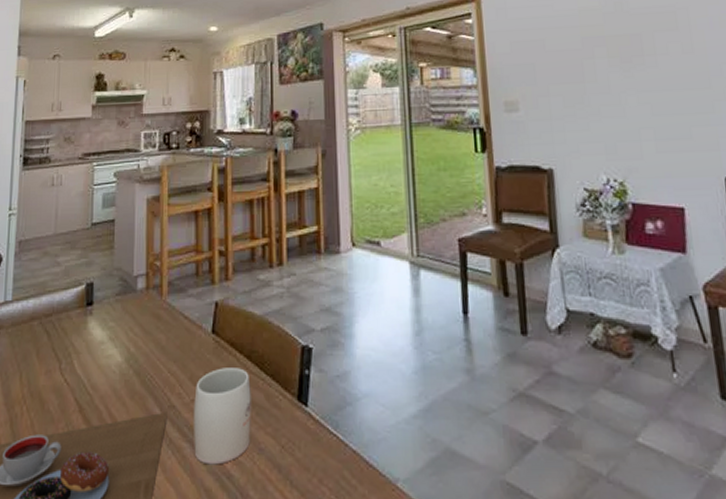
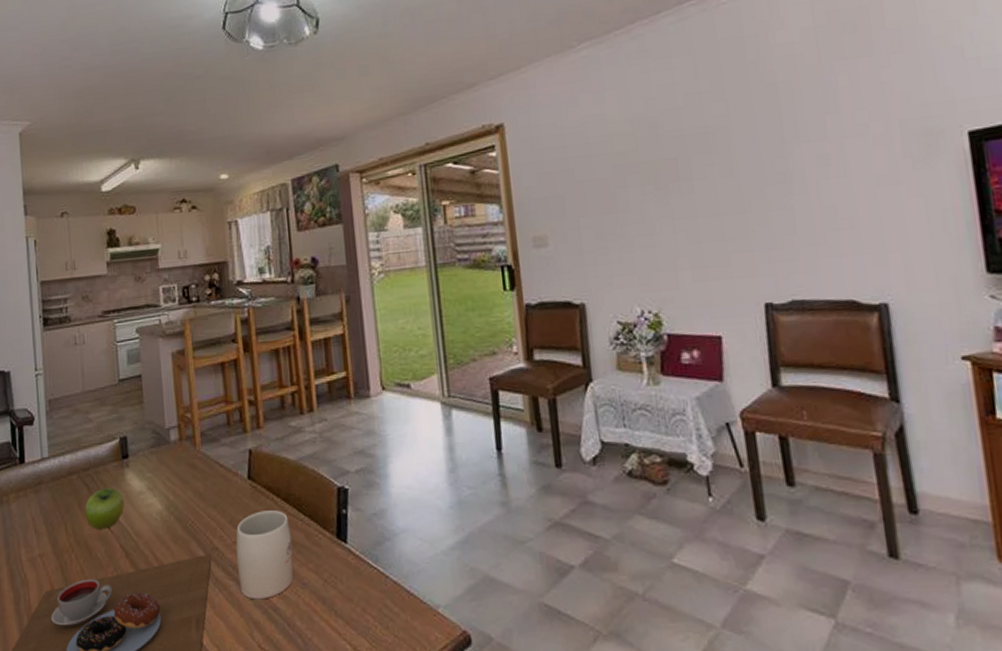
fruit: none [41,336,84,380] -> present [84,488,125,529]

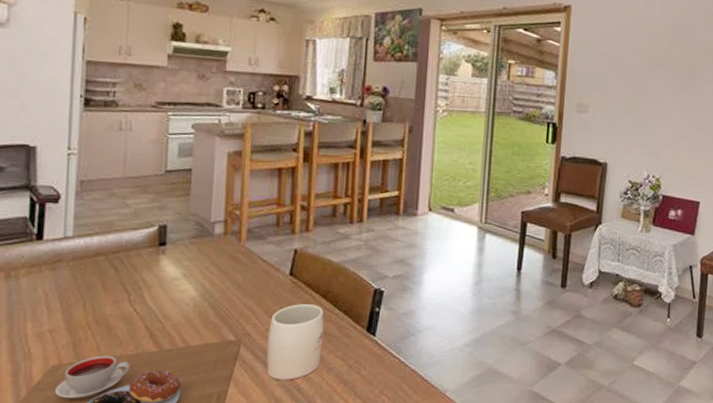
fruit: present [84,488,125,529] -> none [108,271,155,310]

